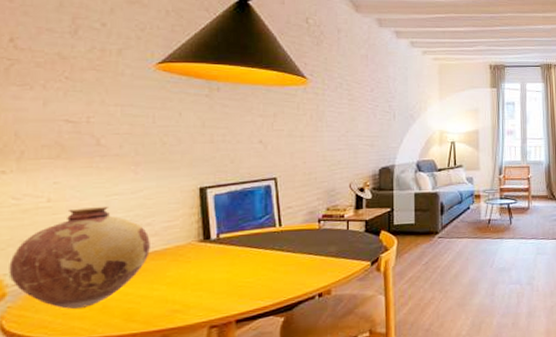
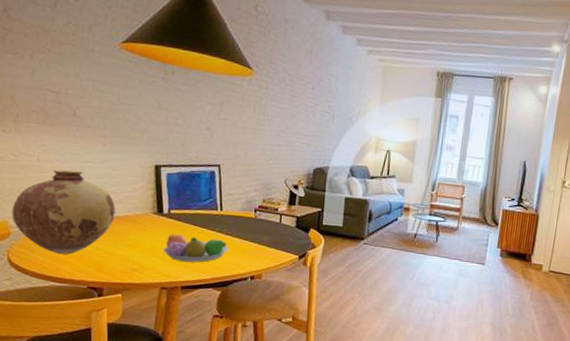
fruit bowl: none [212,258,291,291] -> present [163,234,229,263]

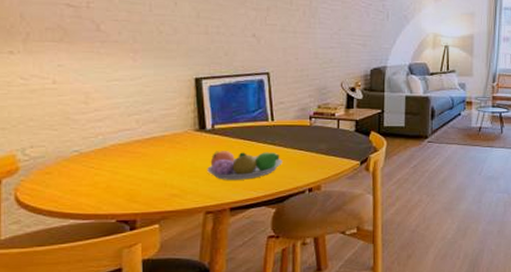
vase: present [12,169,115,255] -> none [20,90,149,186]

